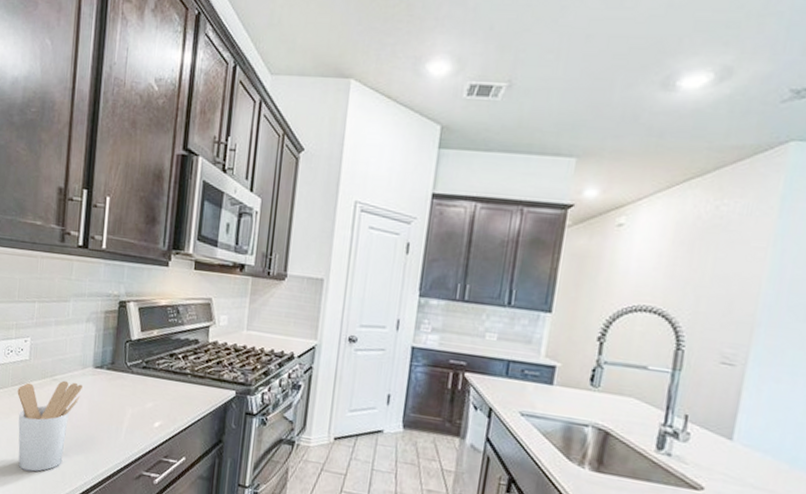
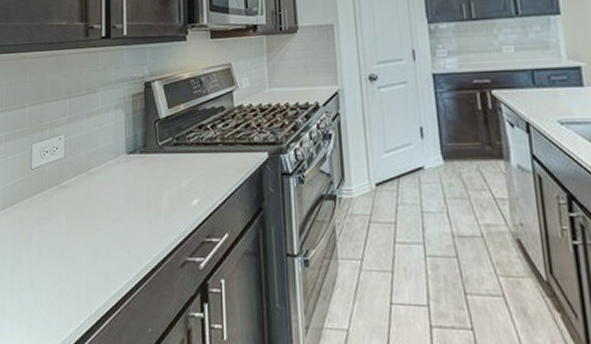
utensil holder: present [17,380,84,472] -> none [55,172,119,278]

